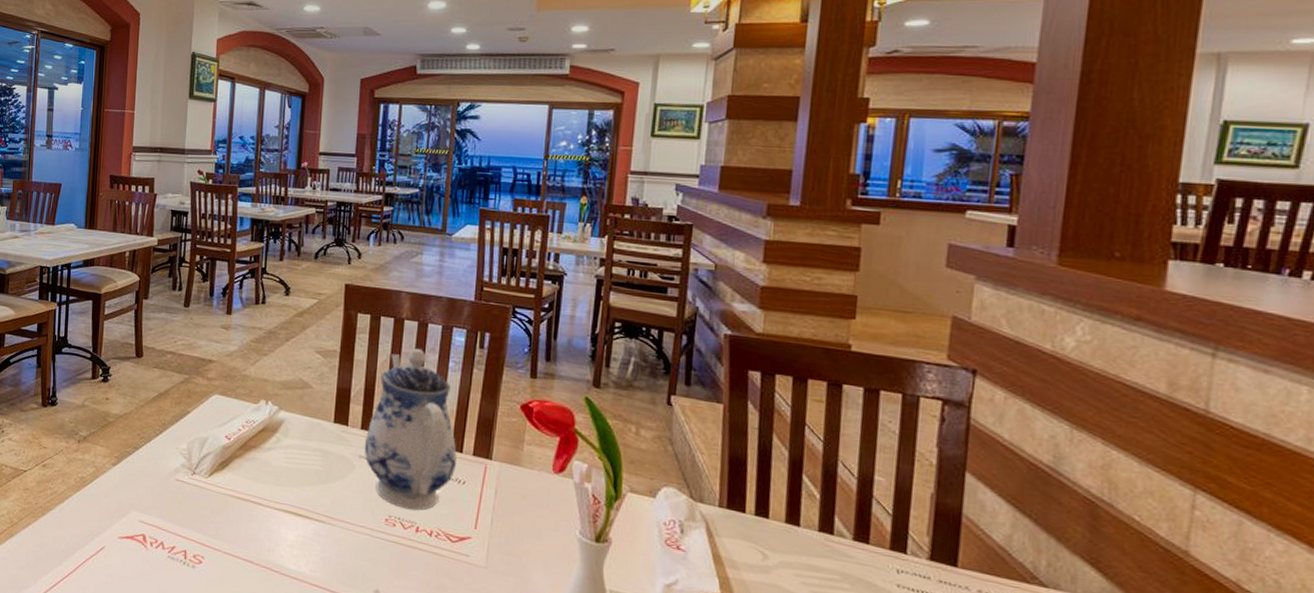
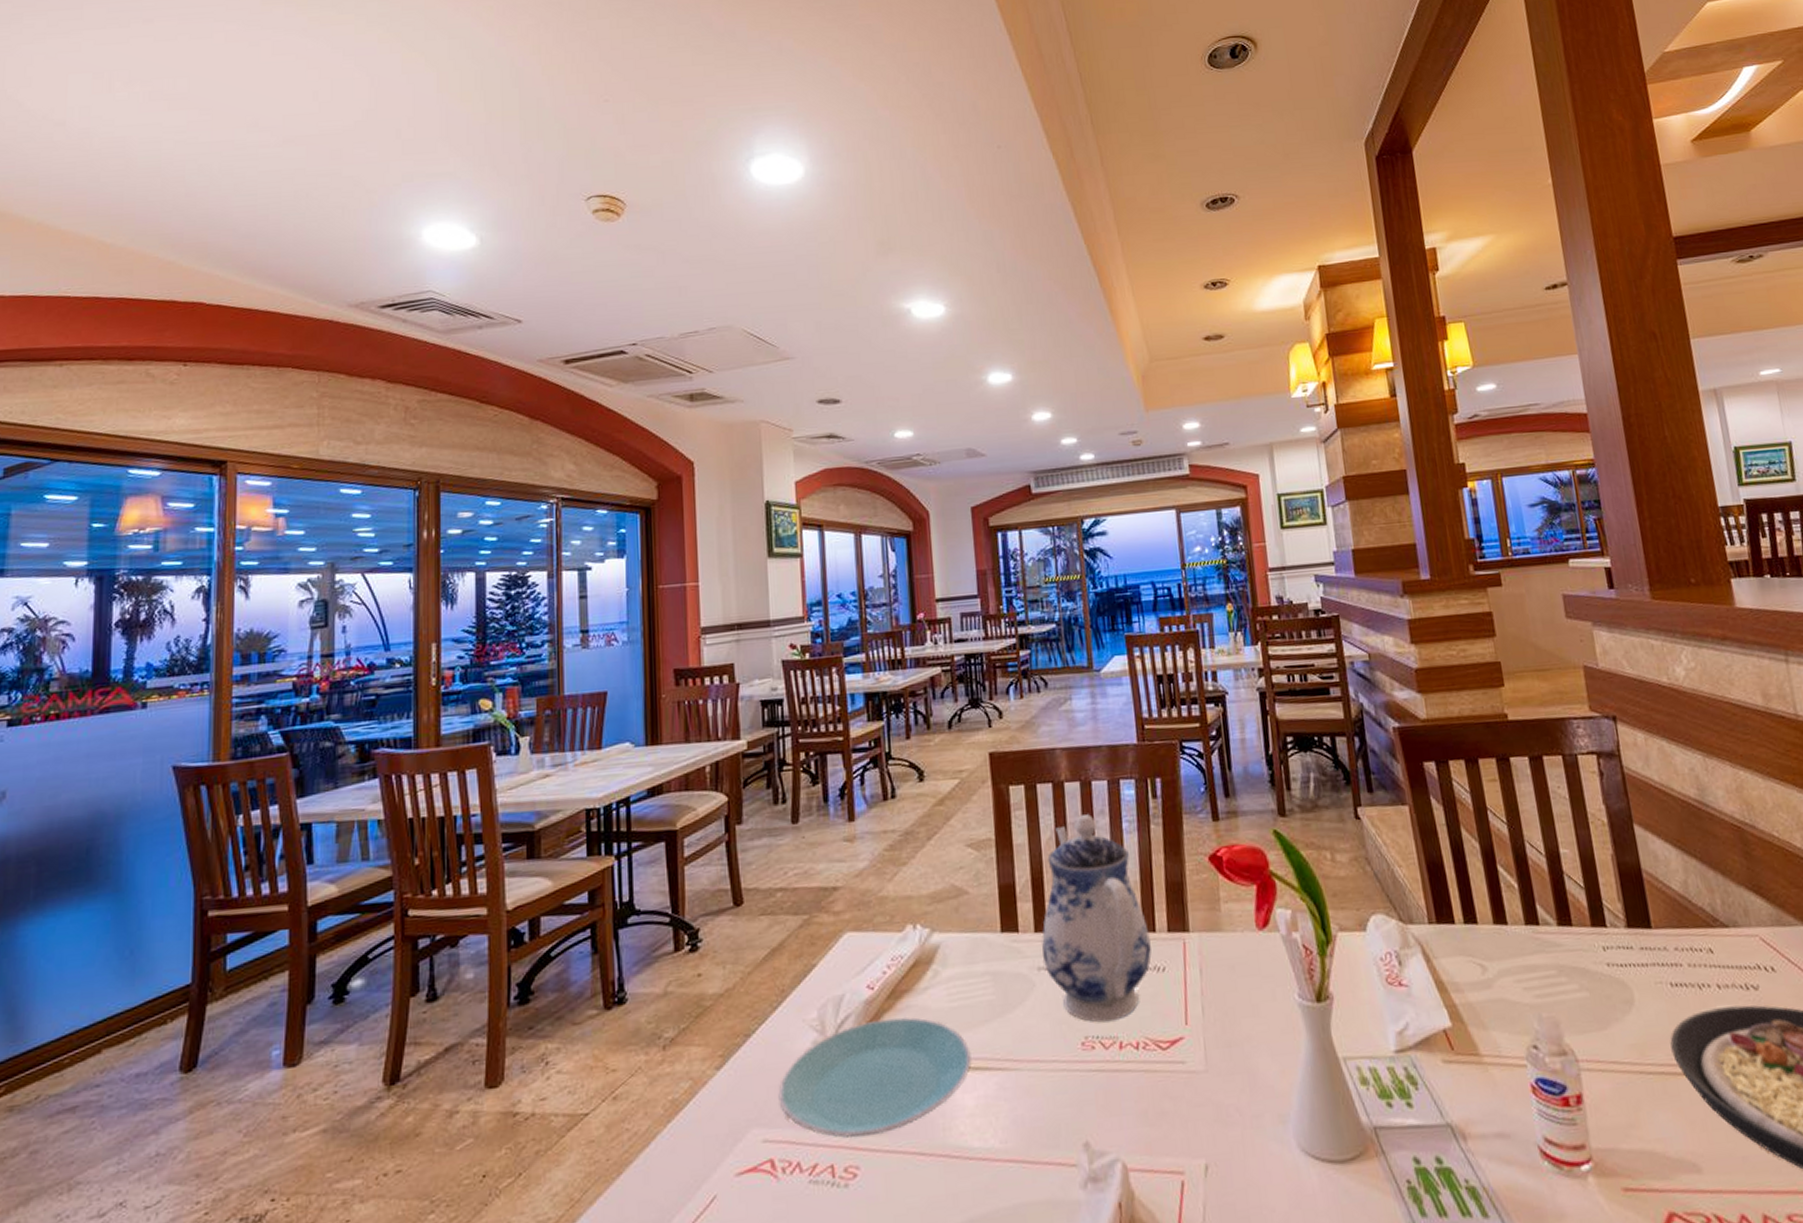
plate: none [153,461,297,540] -> present [778,1017,971,1139]

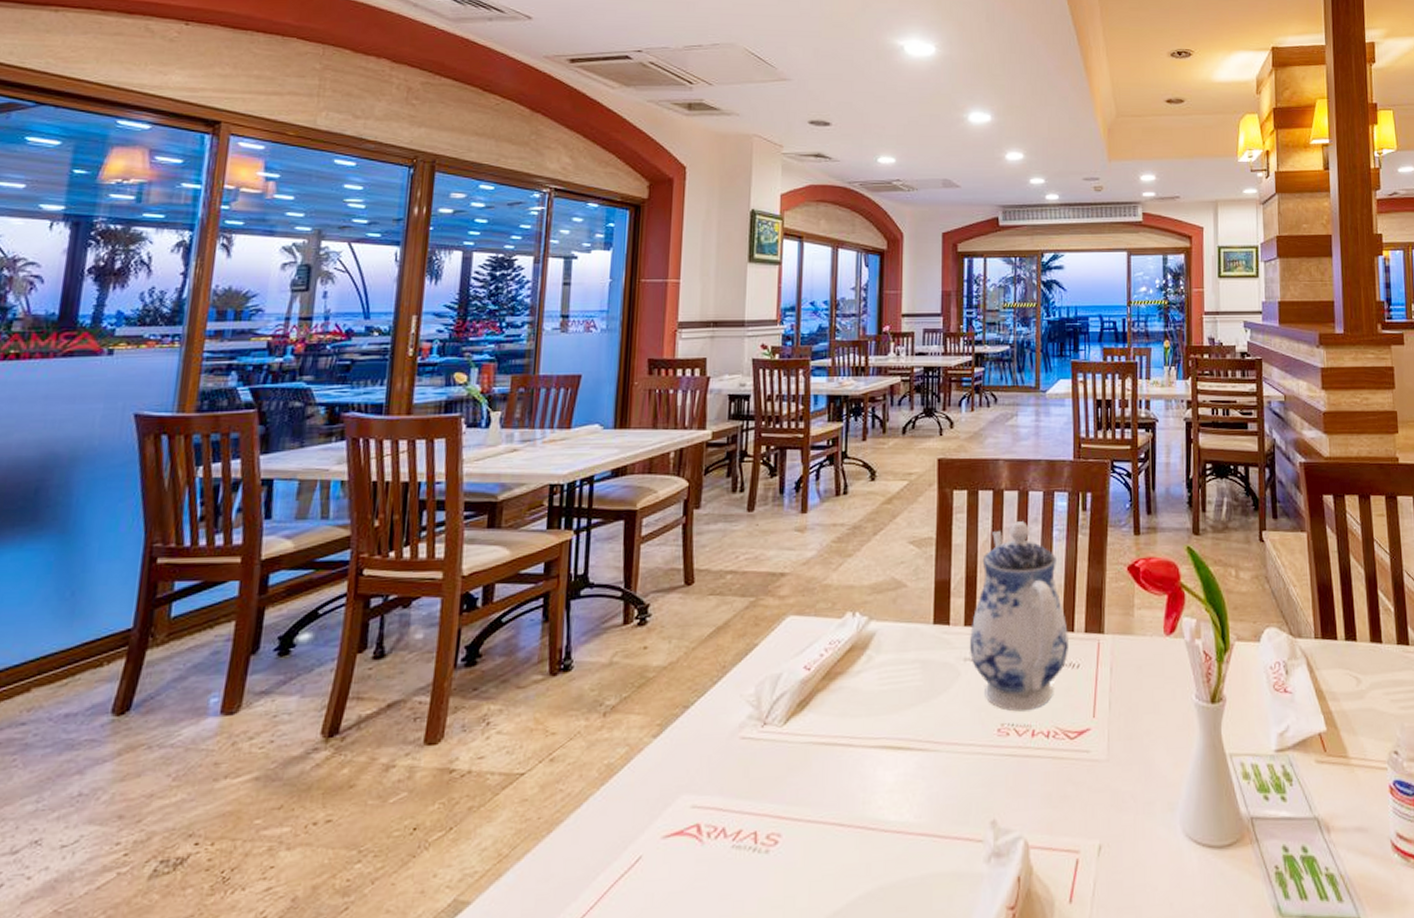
plate: present [778,1017,971,1139] -> none [710,697,895,808]

